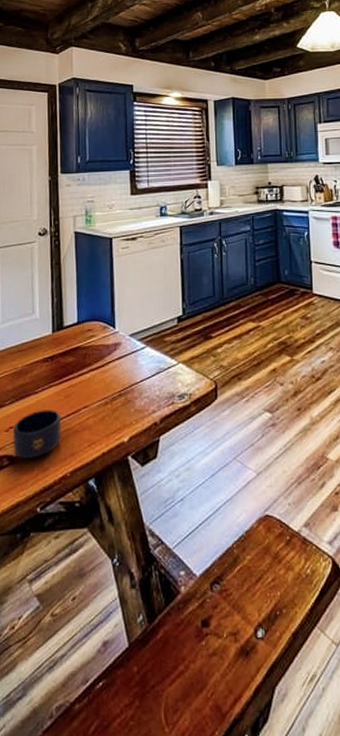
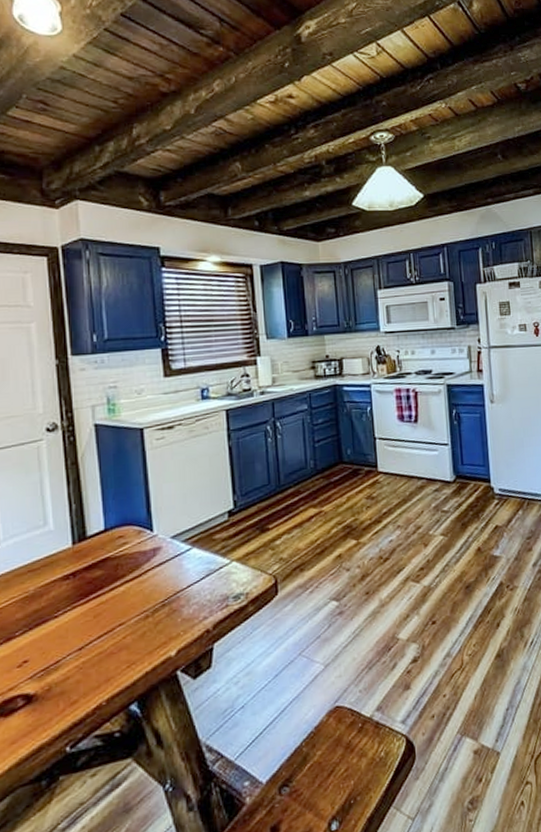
mug: present [13,410,62,458] -> none [28,633,92,695]

